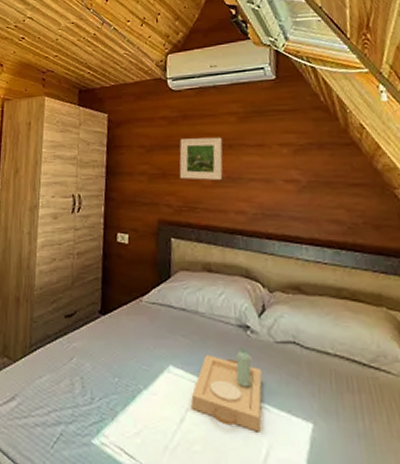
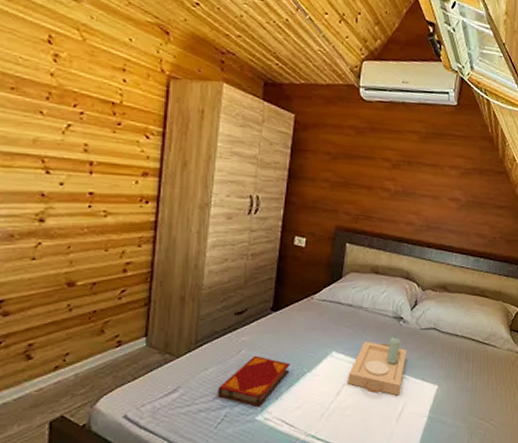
hardback book: none [52,365,124,428] -> present [217,355,290,408]
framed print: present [179,137,223,180] -> none [360,151,404,193]

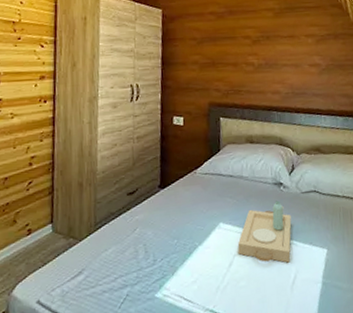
hardback book: present [217,355,290,408] -> none [118,233,182,284]

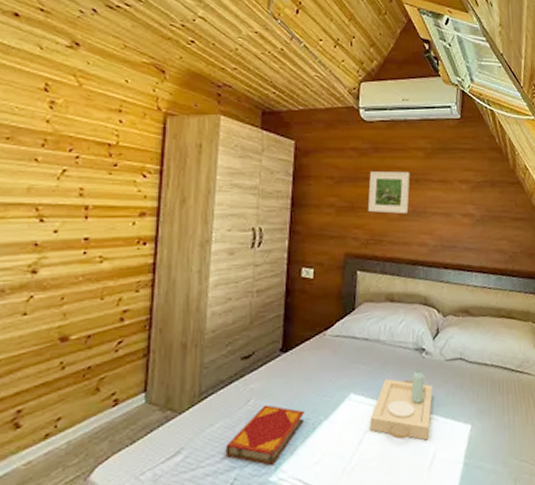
hardback book: none [118,233,182,284] -> present [225,404,304,466]
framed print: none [226,30,262,67] -> present [367,171,410,214]

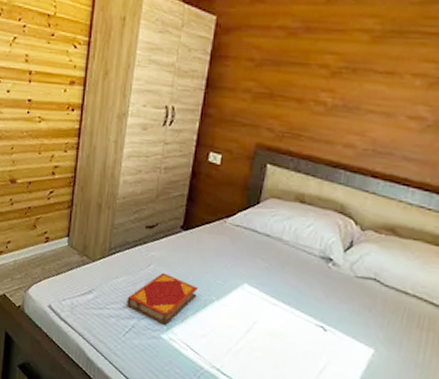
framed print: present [367,171,410,214] -> none [288,56,347,107]
serving tray: present [370,368,433,441] -> none [259,277,335,350]

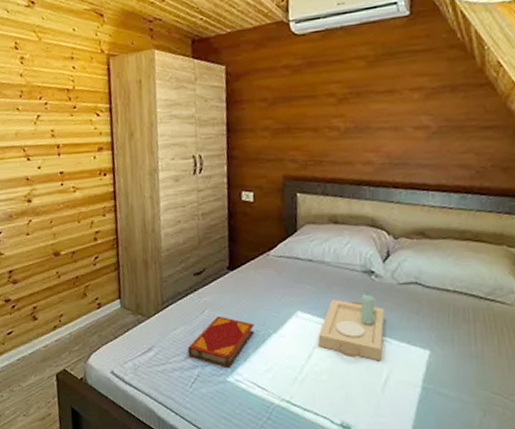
serving tray: none [259,277,335,350] -> present [318,291,385,361]

